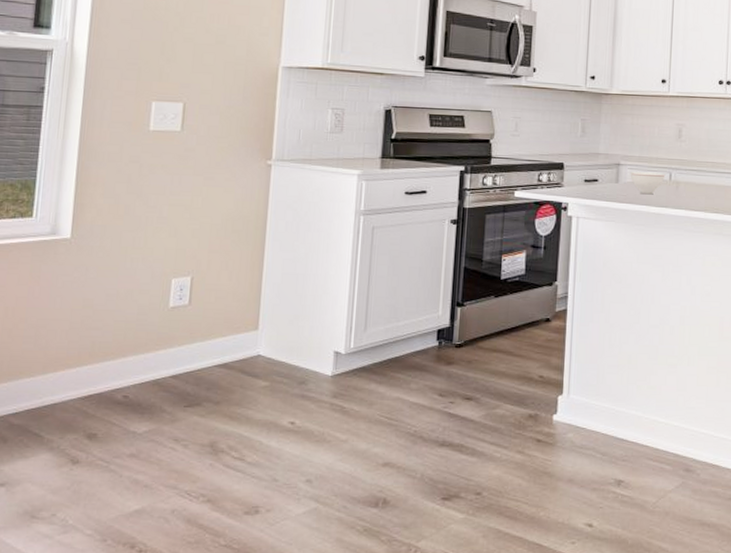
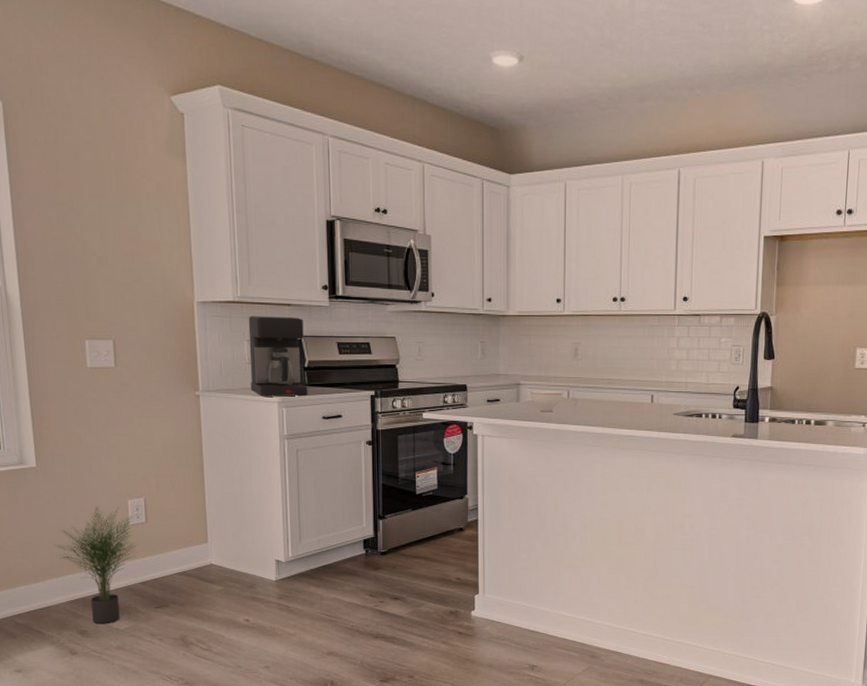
potted plant: none [76,284,178,426] -> present [55,505,137,624]
coffee maker: none [329,83,395,170] -> present [248,316,308,397]

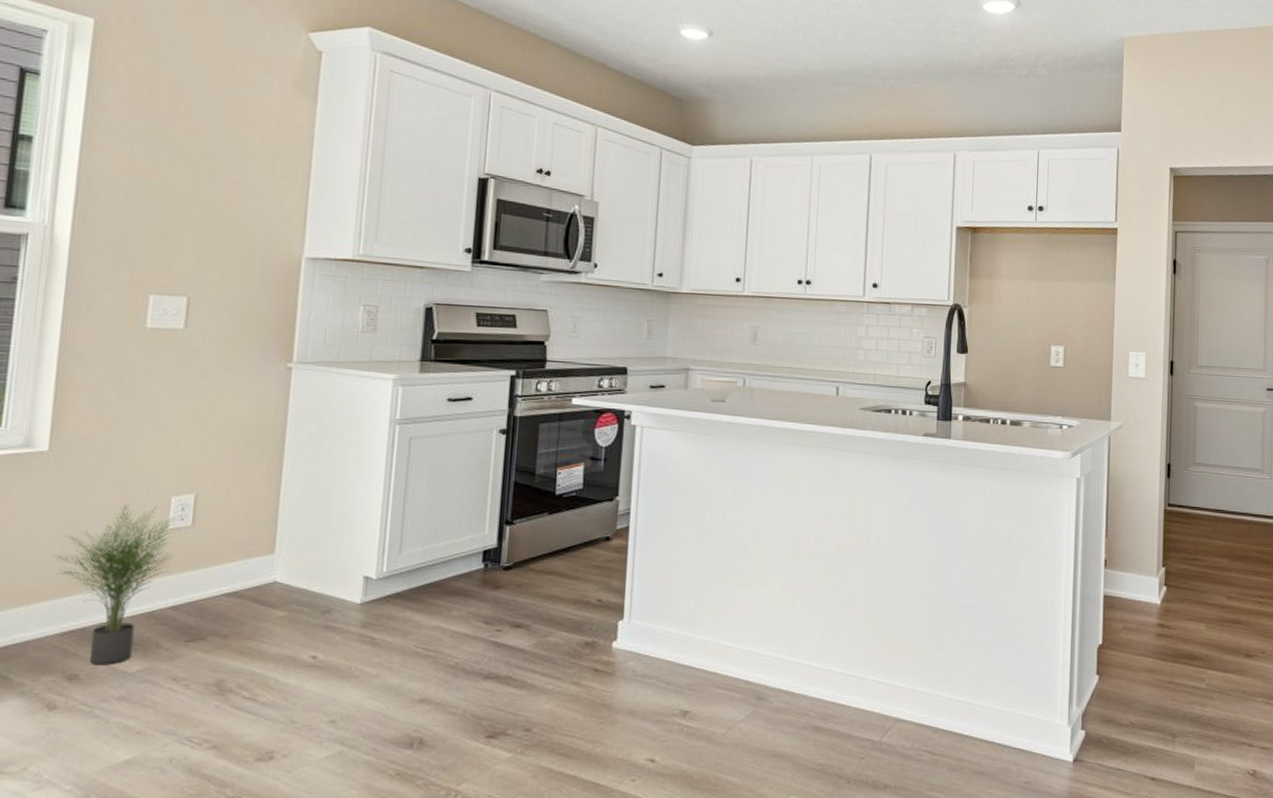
coffee maker: present [248,316,308,397] -> none [359,277,437,374]

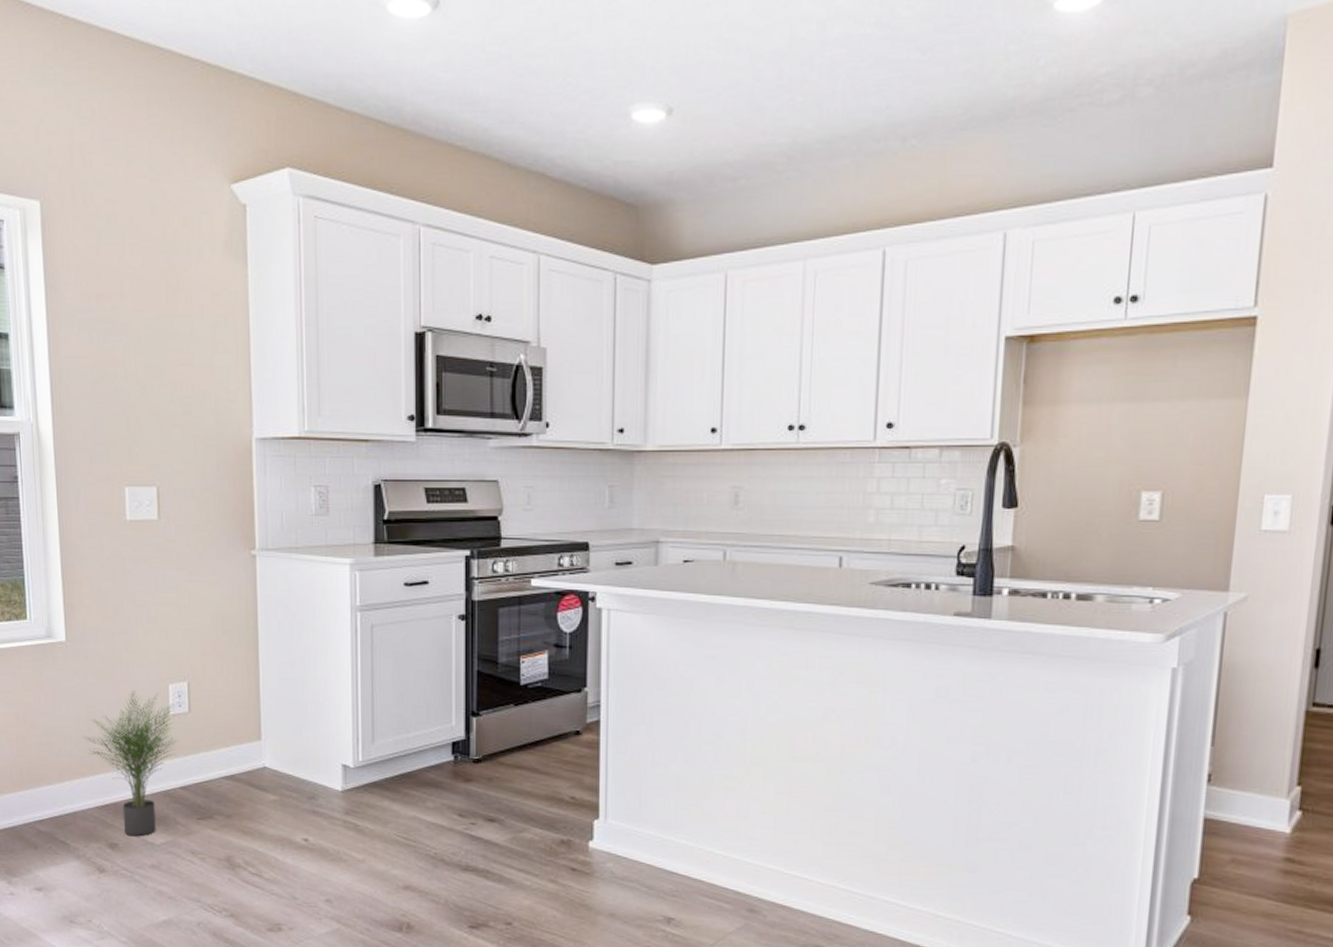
bowl: present [700,377,739,402] -> none [672,551,718,580]

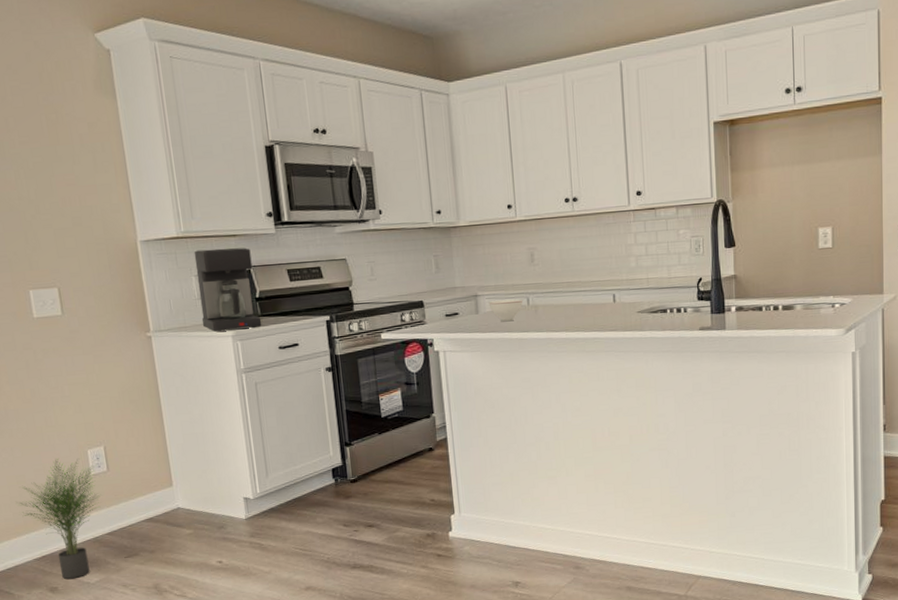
coffee maker: none [316,455,387,557] -> present [194,248,262,332]
bowl: none [672,551,718,580] -> present [488,299,523,322]

